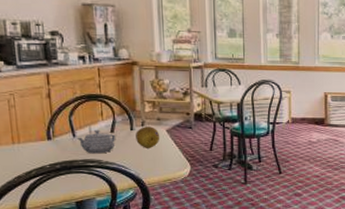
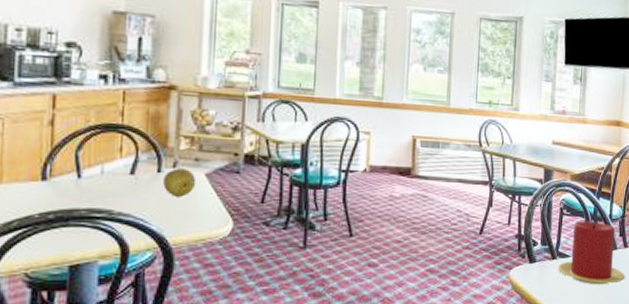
teapot: present [76,129,116,154] -> none [81,169,137,202]

